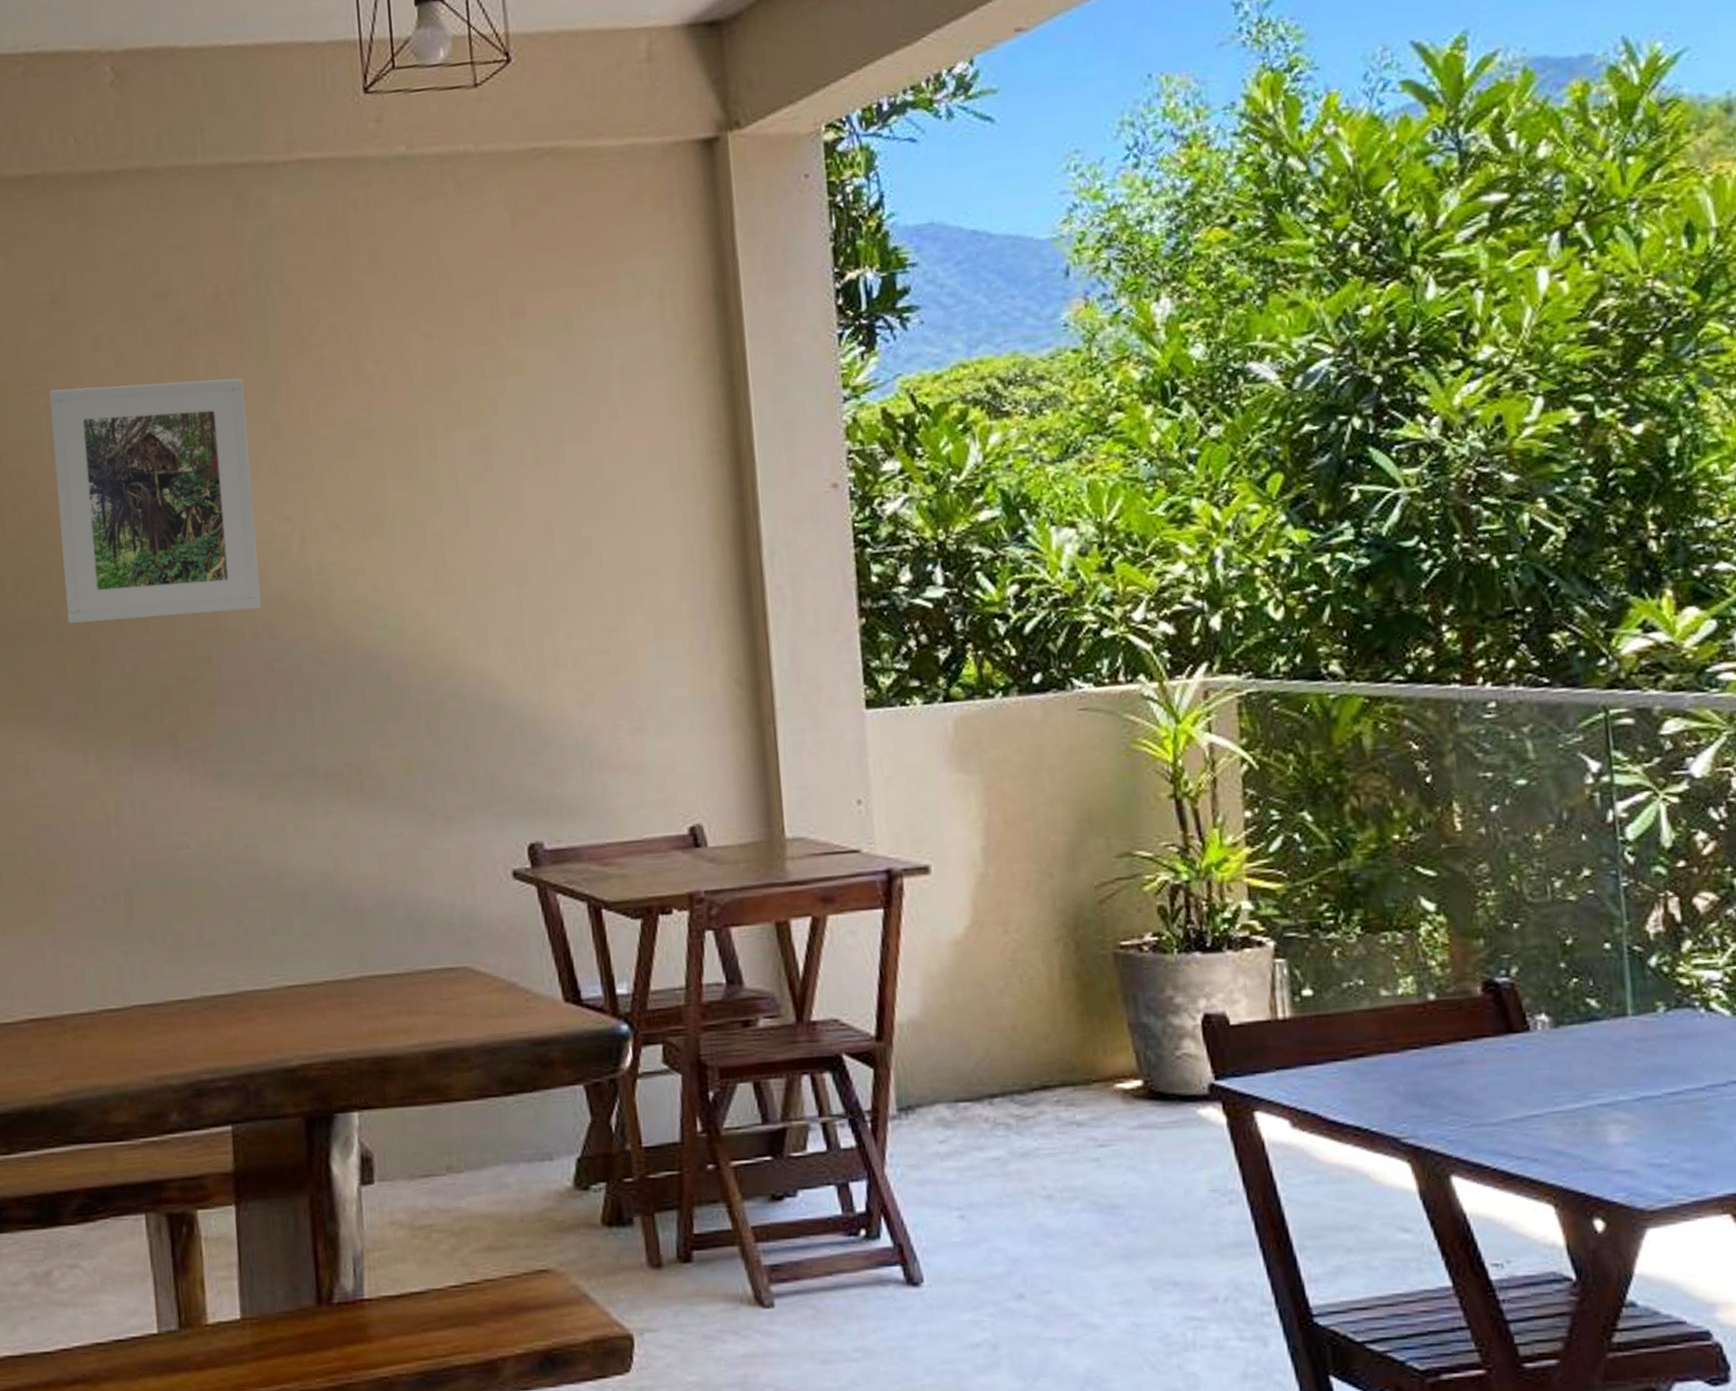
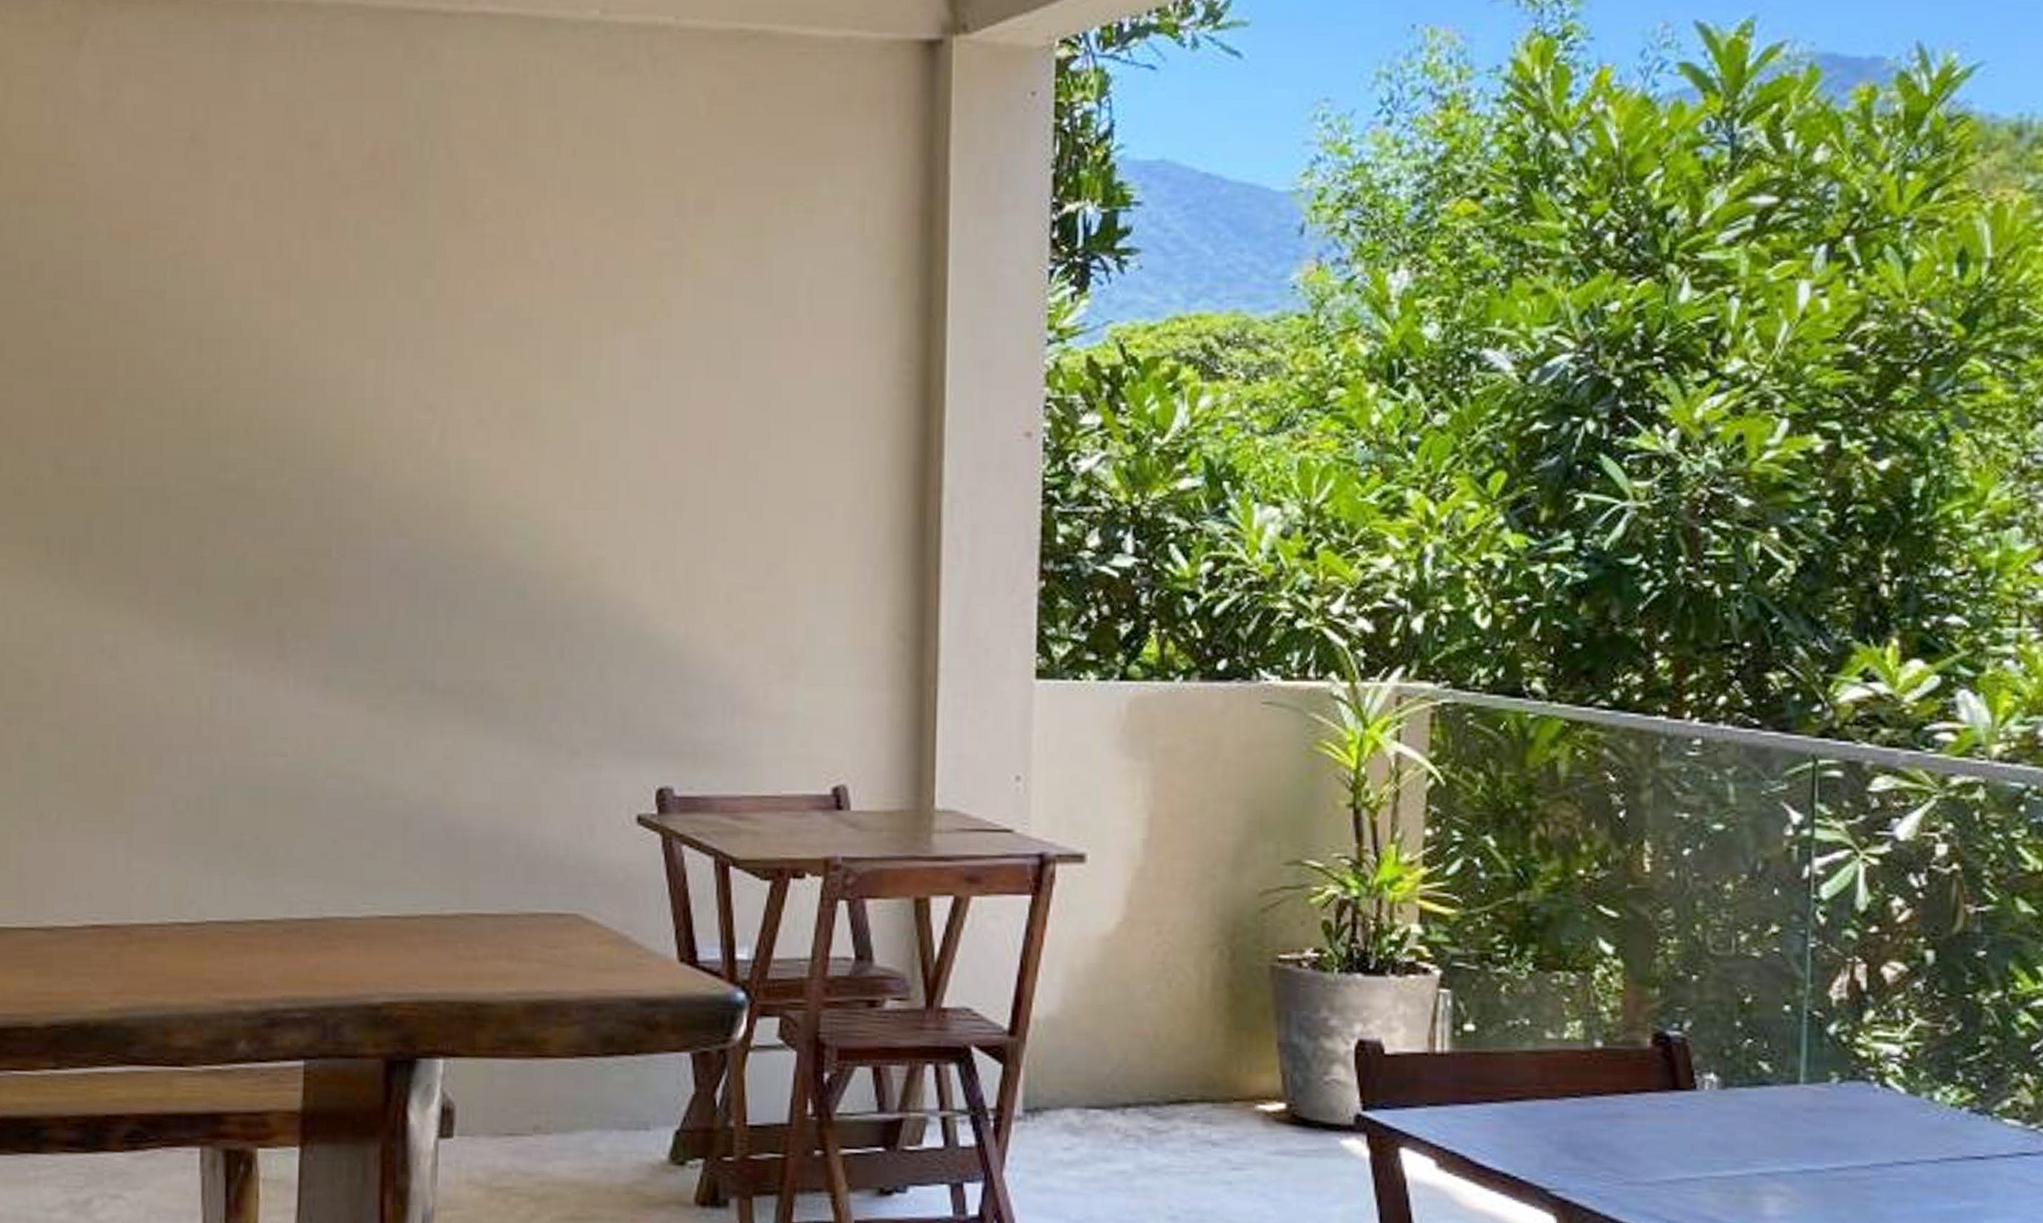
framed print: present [49,378,261,623] -> none [176,237,395,502]

